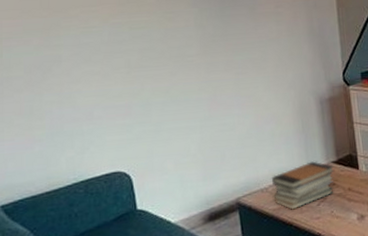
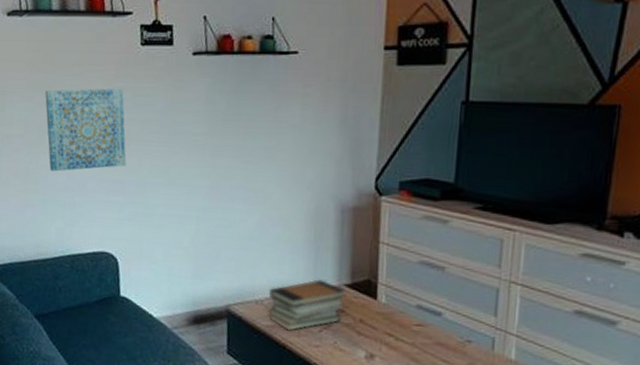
wall art: none [43,25,130,106] -> present [45,88,127,172]

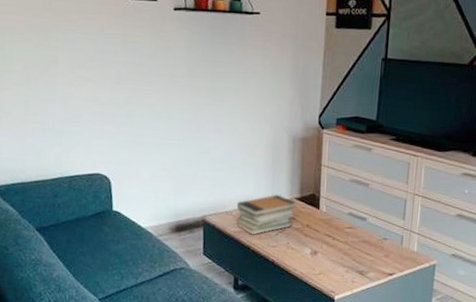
wall art: present [45,88,127,172] -> none [43,33,117,105]

